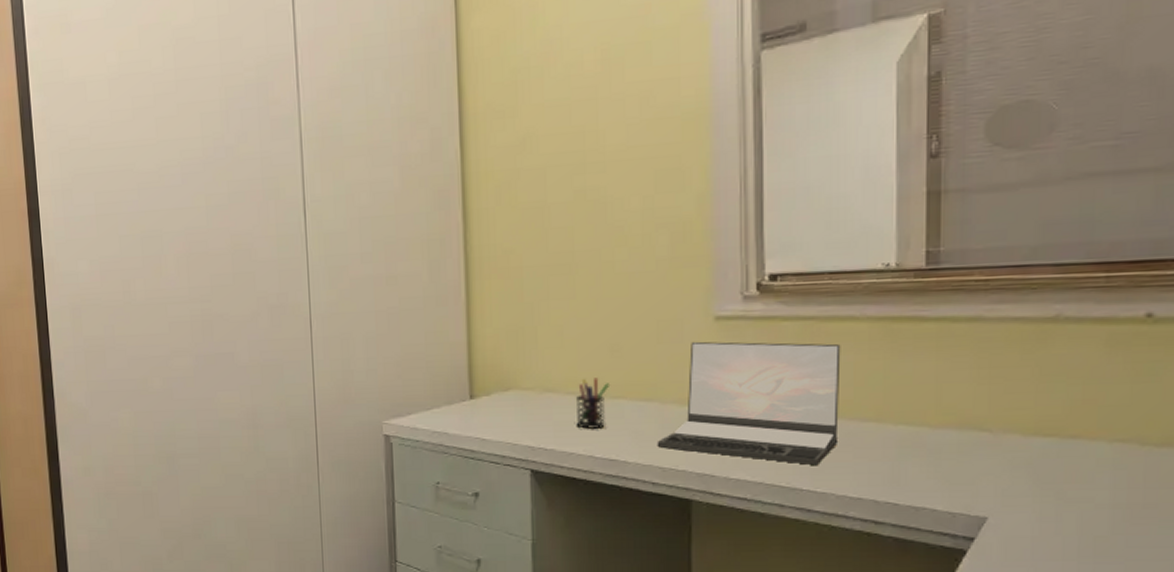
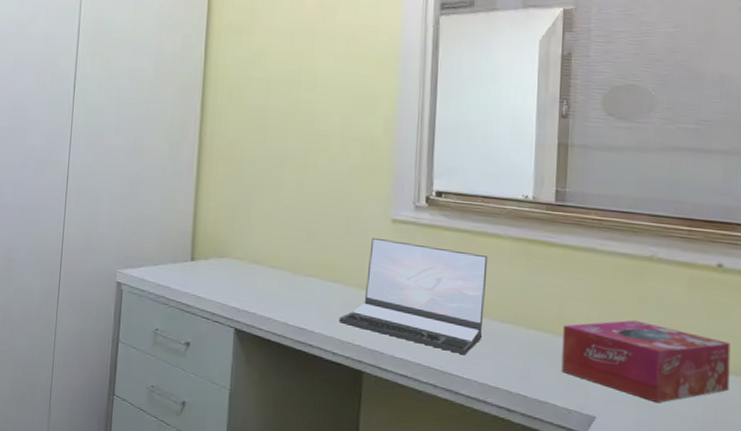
pen holder: present [576,377,611,429] -> none [276,256,306,300]
tissue box: none [941,397,1164,492] -> present [561,320,731,403]

